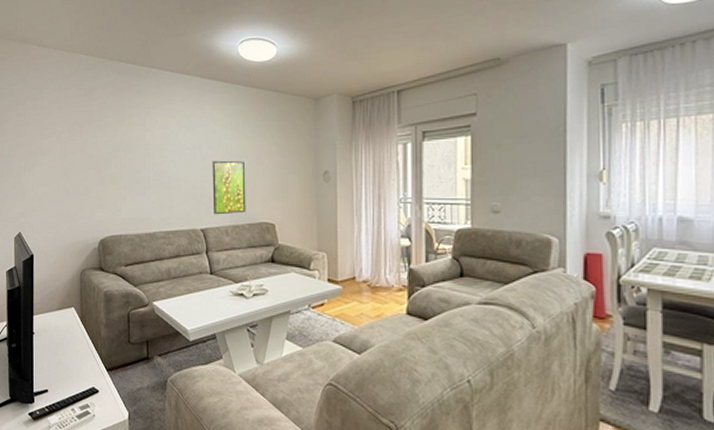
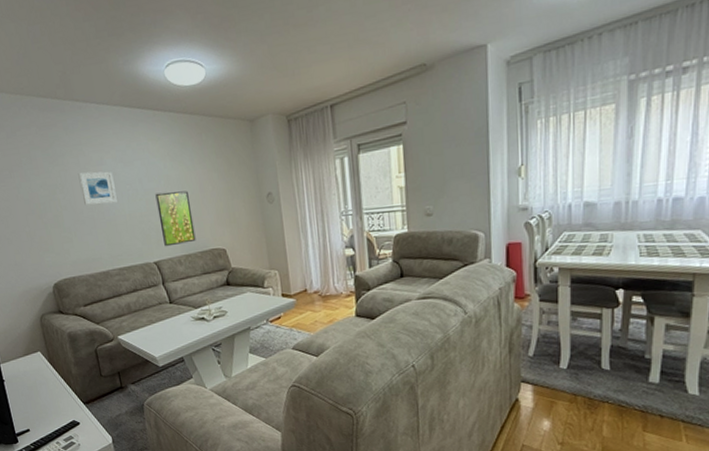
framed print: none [142,134,175,166] -> present [78,171,117,205]

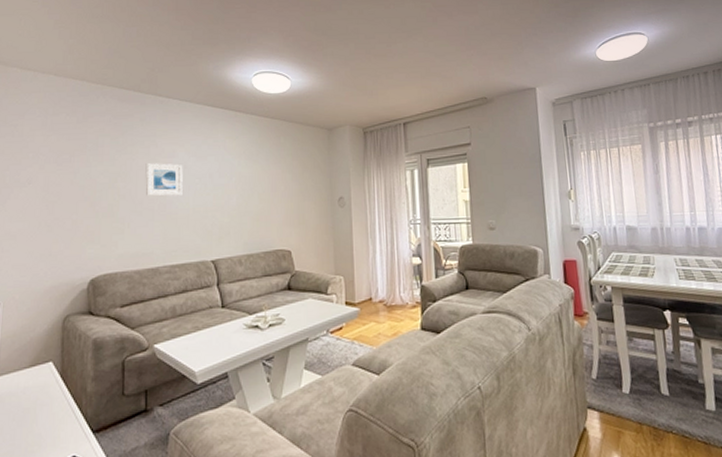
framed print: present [155,190,196,247] -> none [224,189,261,245]

